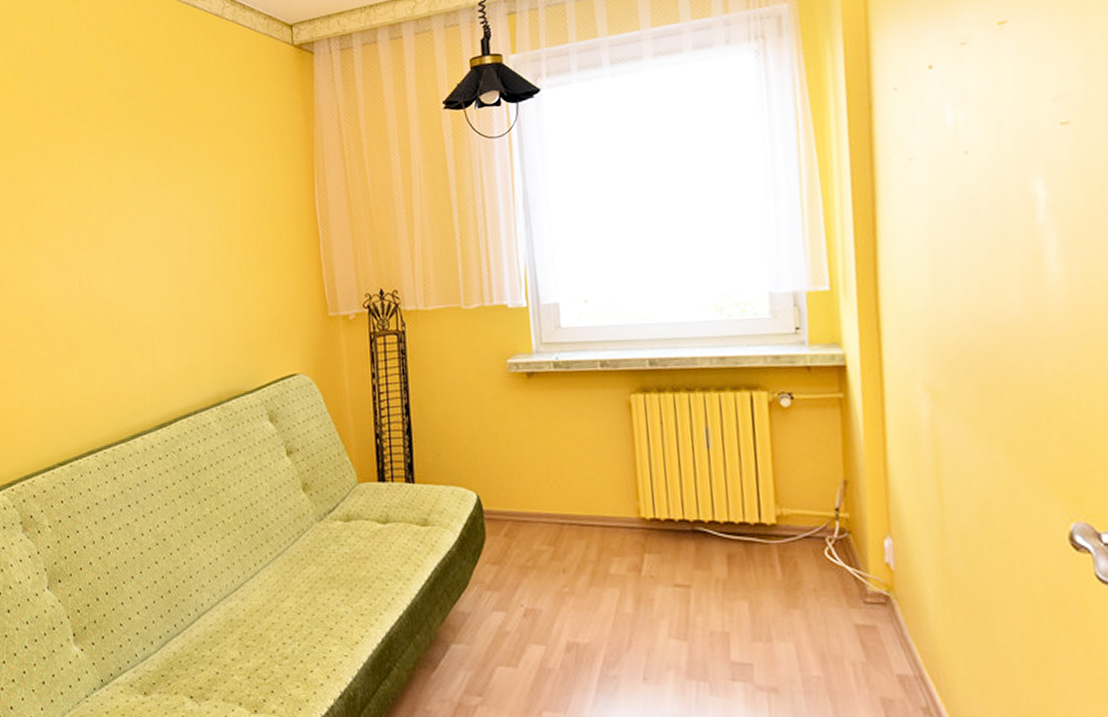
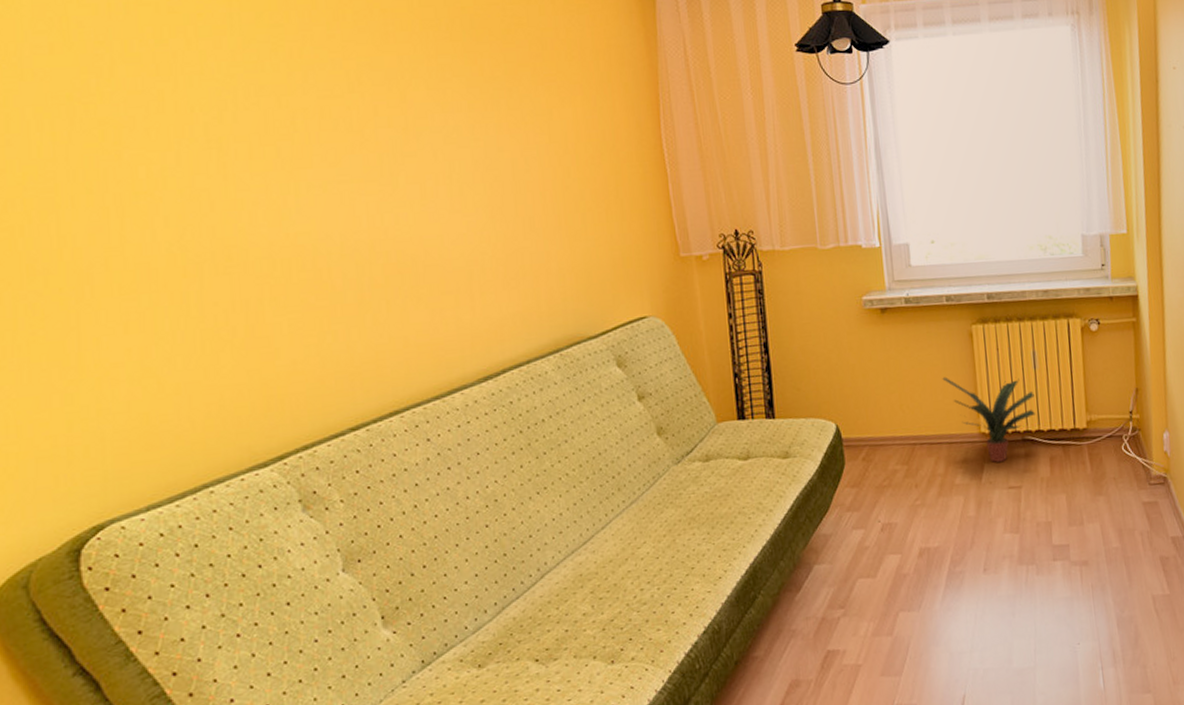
potted plant: none [595,451,710,554] -> present [942,376,1037,463]

